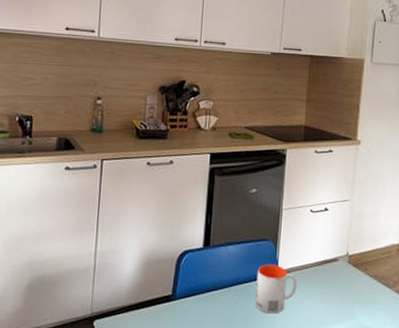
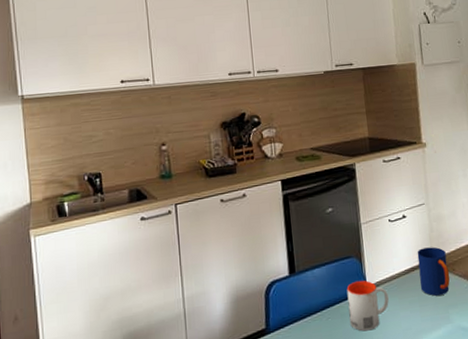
mug: none [330,243,362,291] -> present [417,247,450,296]

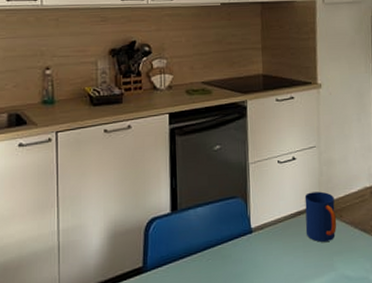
mug: present [346,280,389,332] -> none [229,222,272,275]

